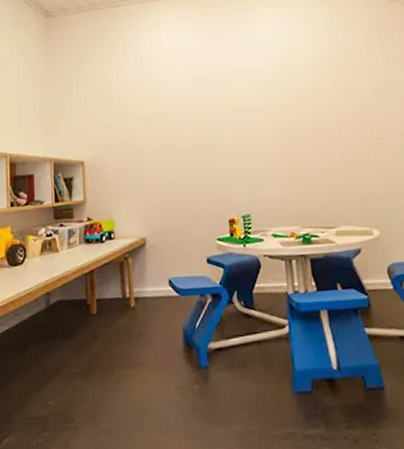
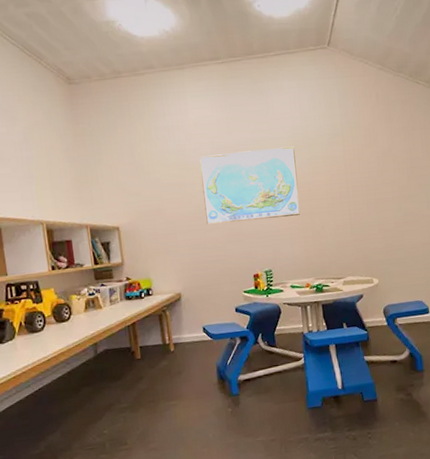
world map: none [173,76,283,161] -> present [199,146,300,224]

